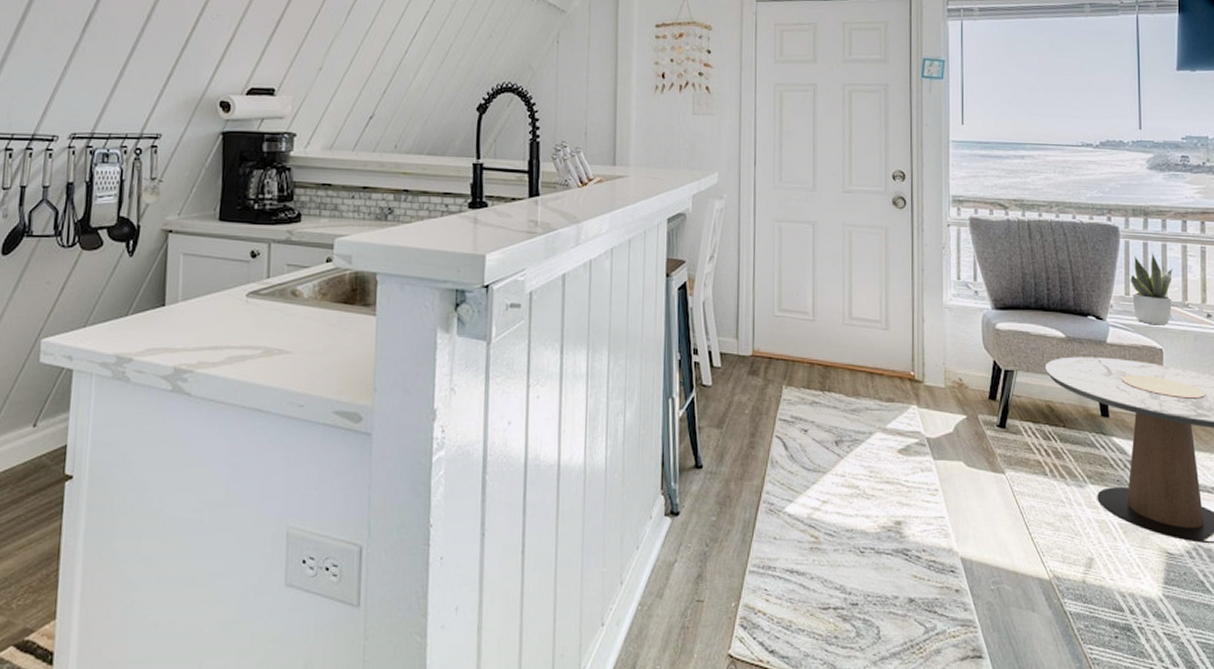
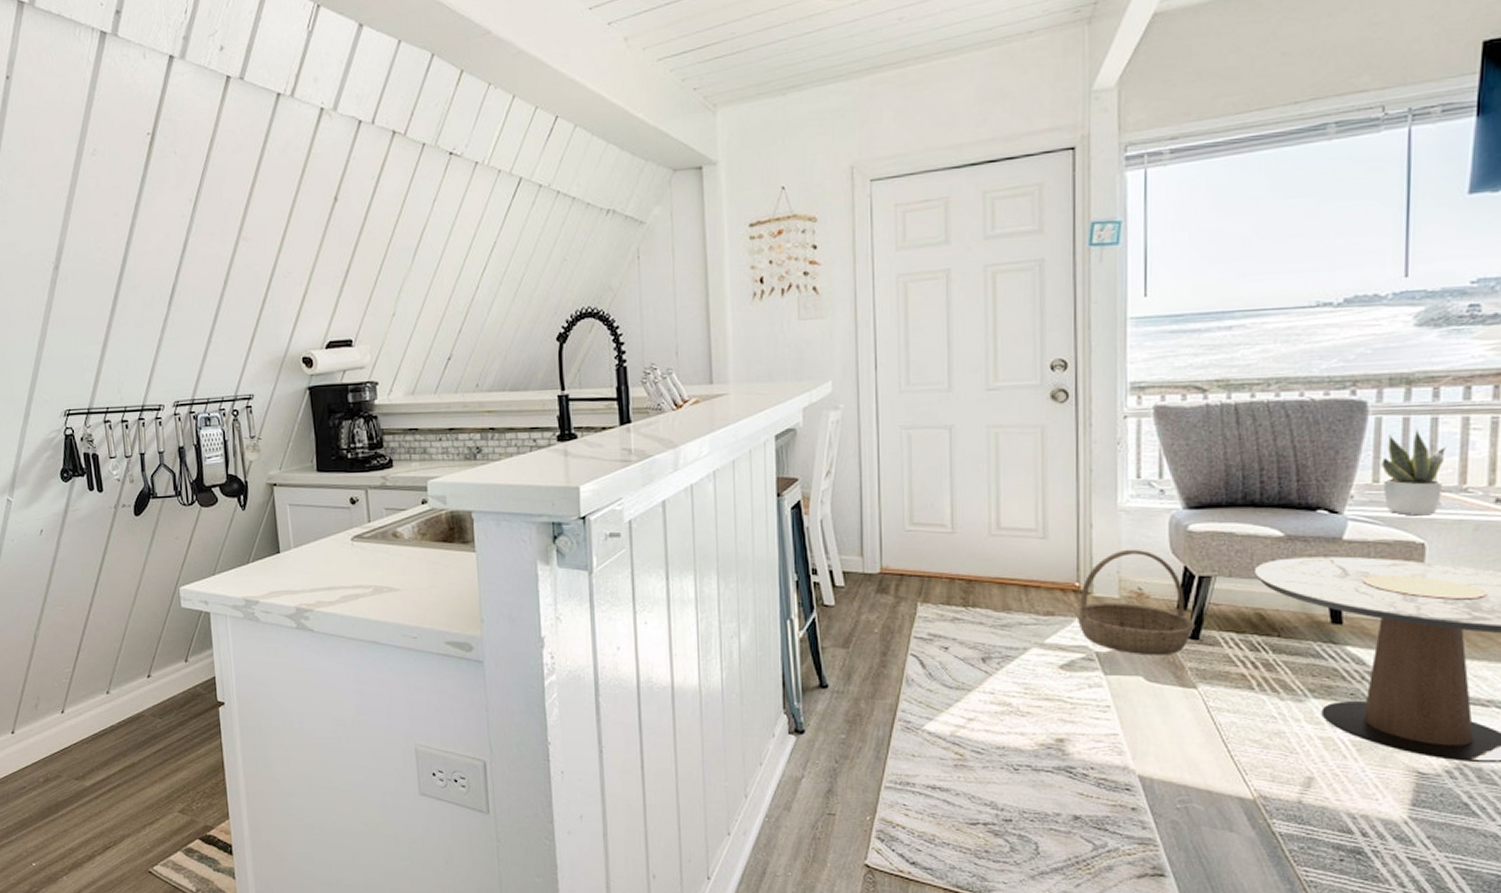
basket: none [909,344,1003,442] -> present [1073,550,1196,656]

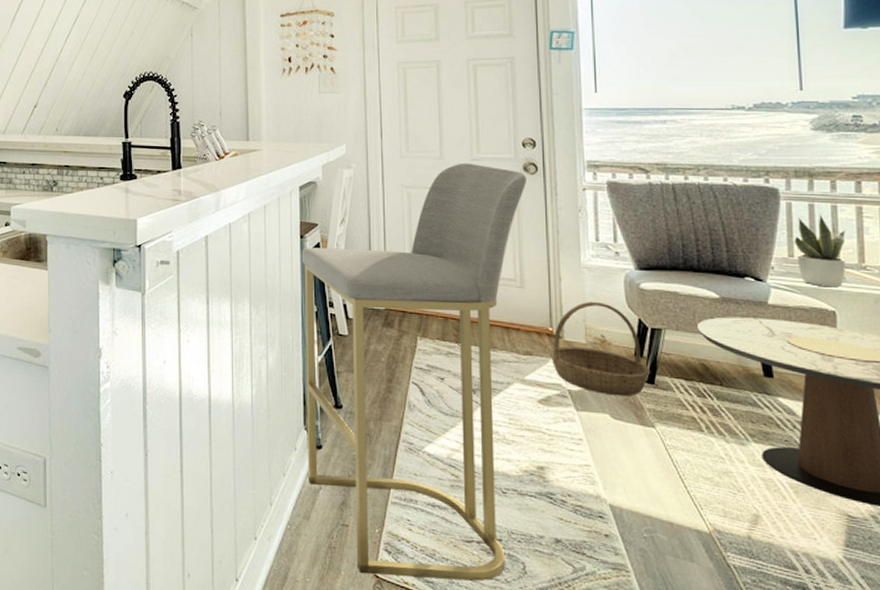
bar stool: none [778,393,1054,865] -> present [301,163,527,581]

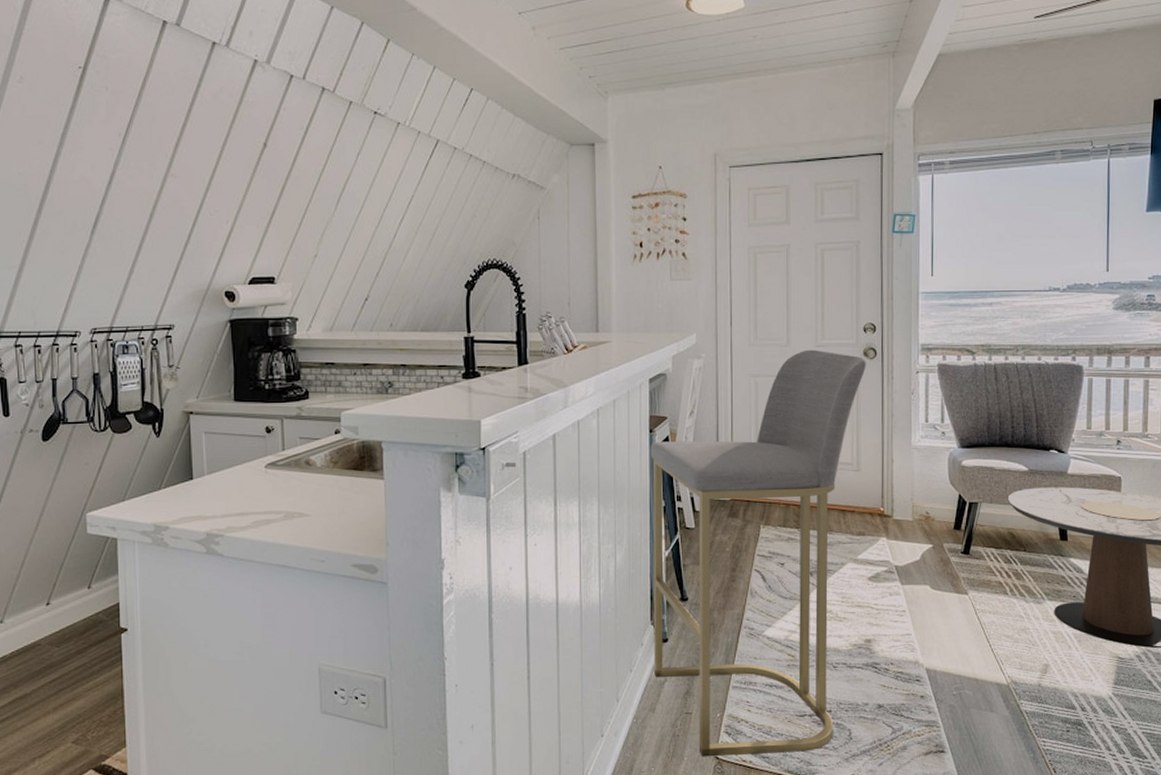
basket: present [548,302,651,396] -> none [879,481,967,568]
potted plant: present [794,213,846,288] -> none [1093,388,1134,456]

